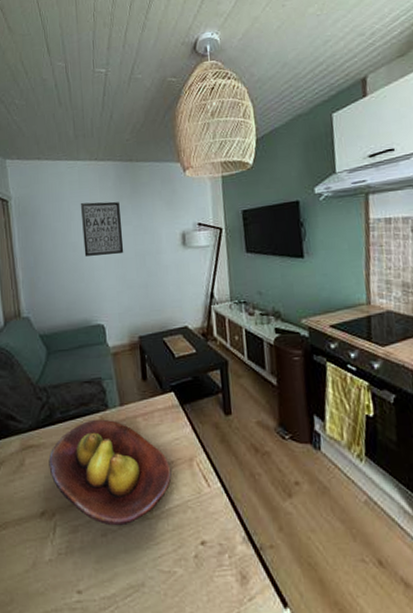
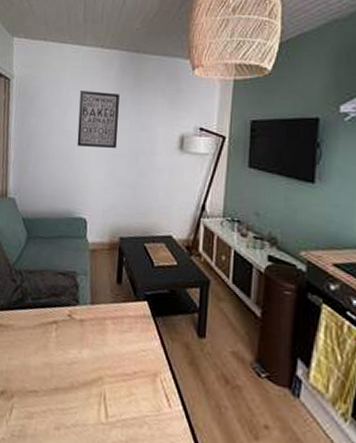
fruit bowl: present [48,419,172,526] -> none [14,312,133,425]

